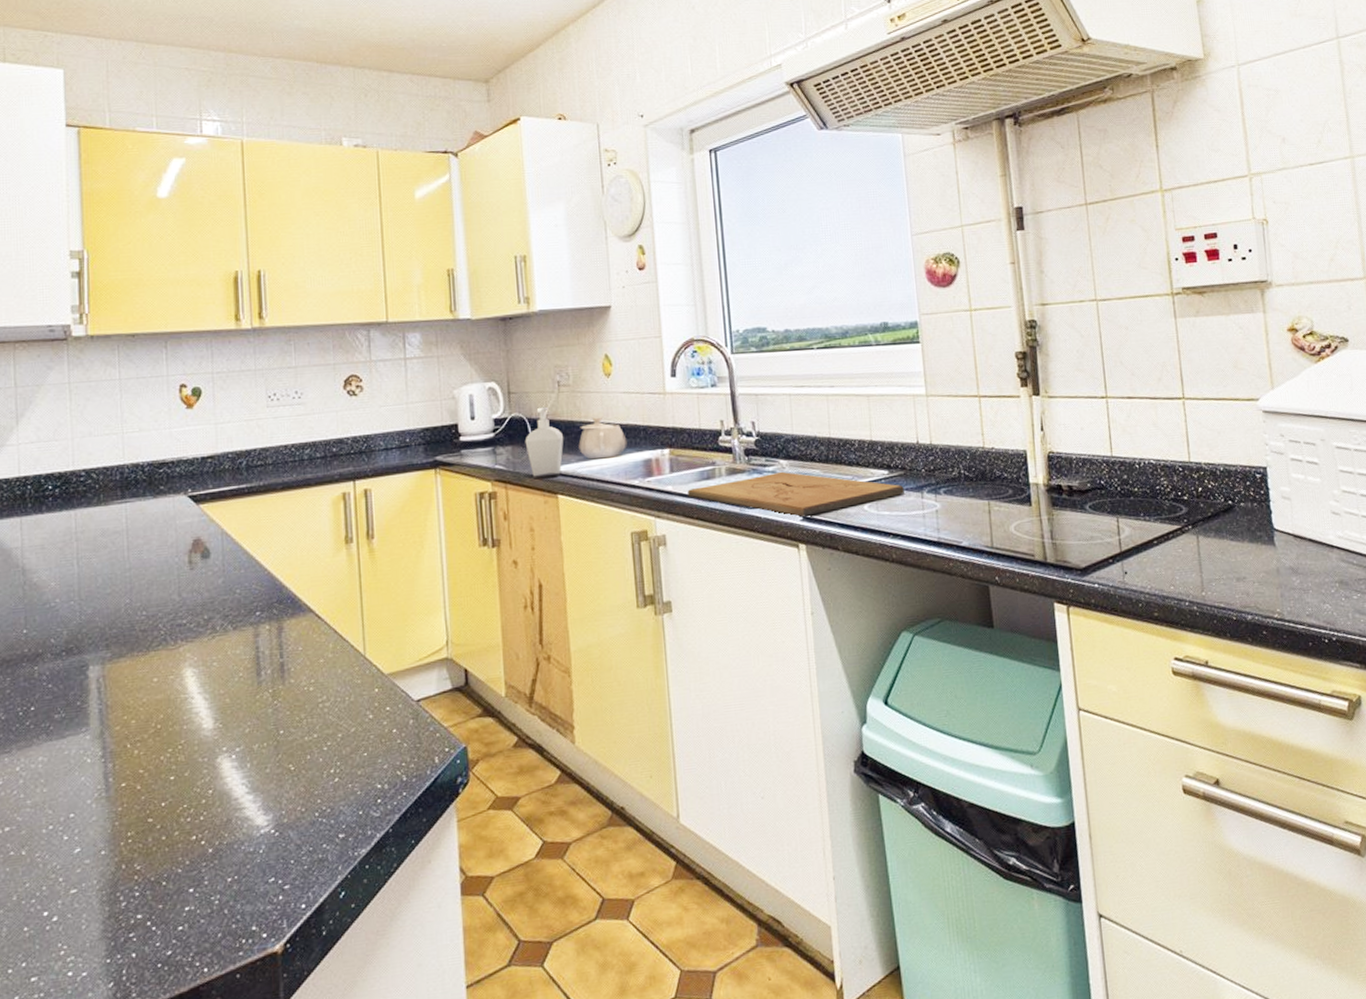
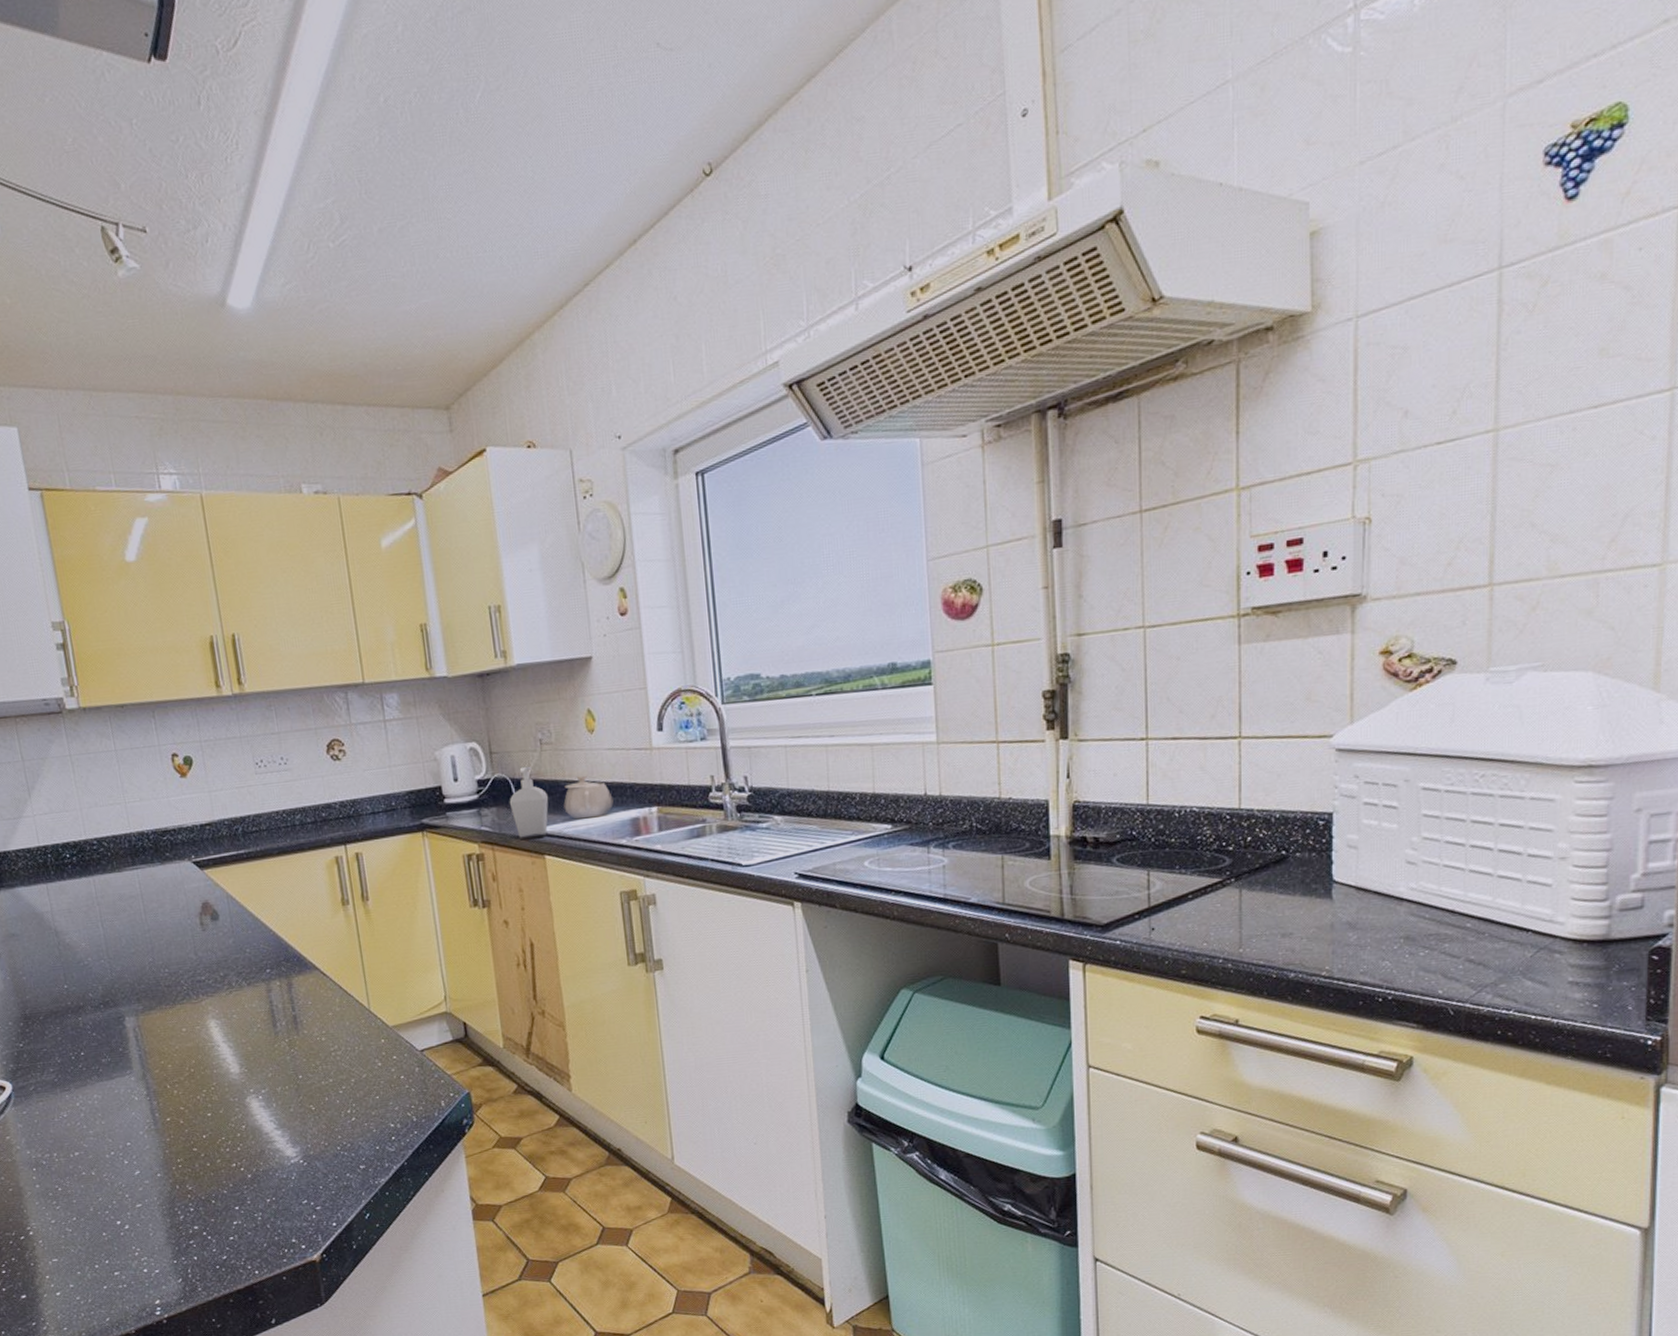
cutting board: present [687,471,904,518] -> none [677,828,909,875]

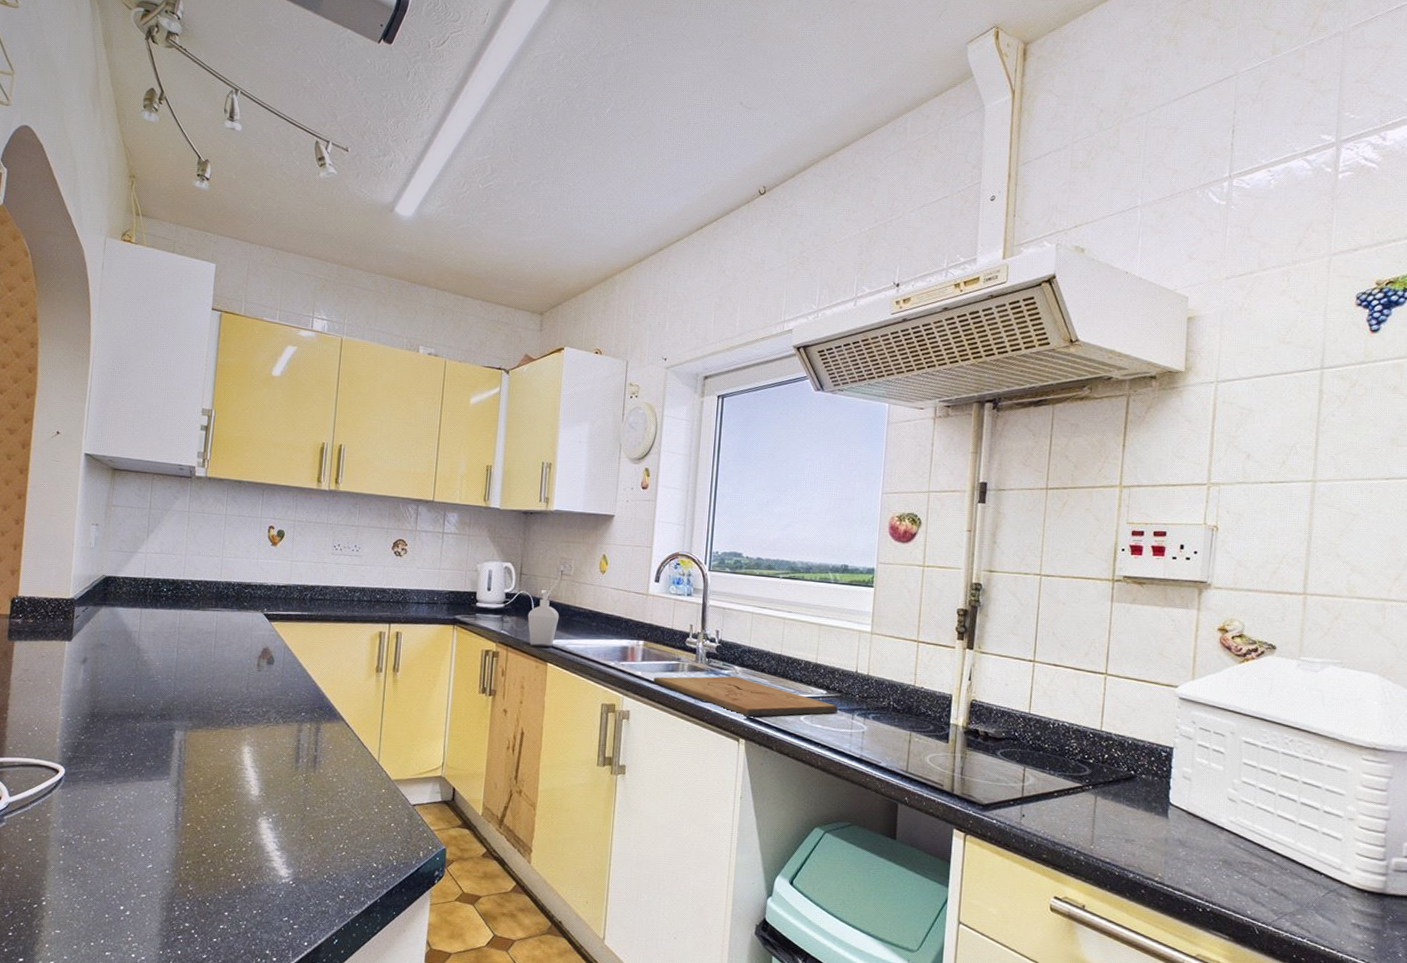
teapot: present [563,775,614,819] -> none [570,605,610,641]
cutting board: none [677,828,909,875] -> present [653,676,838,718]

